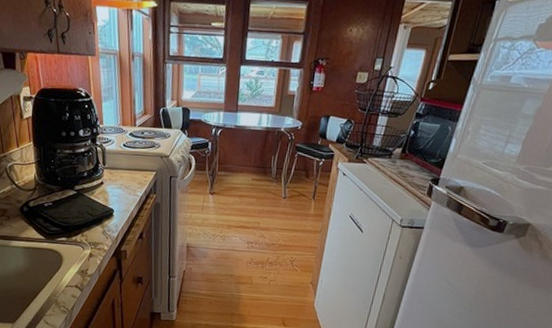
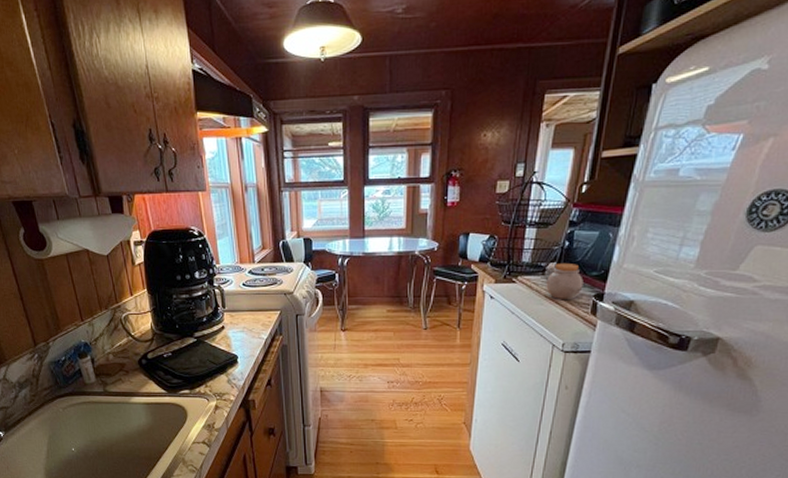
jar: none [391,149,424,182] -> present [546,262,584,300]

